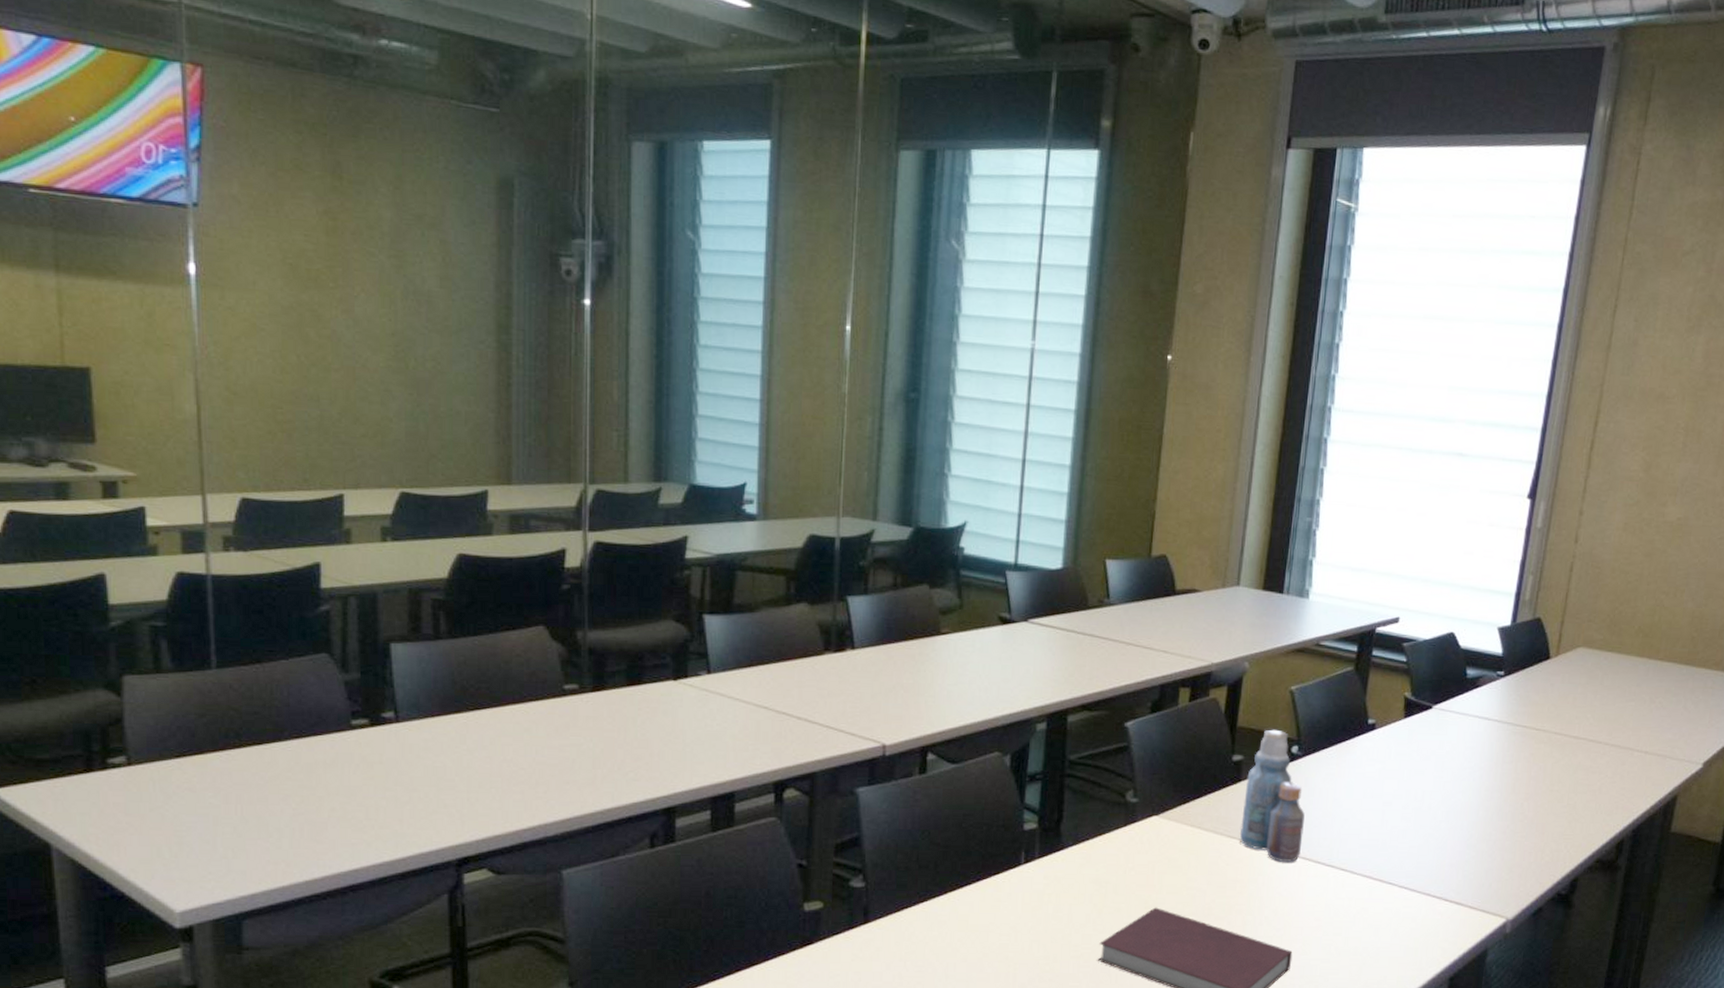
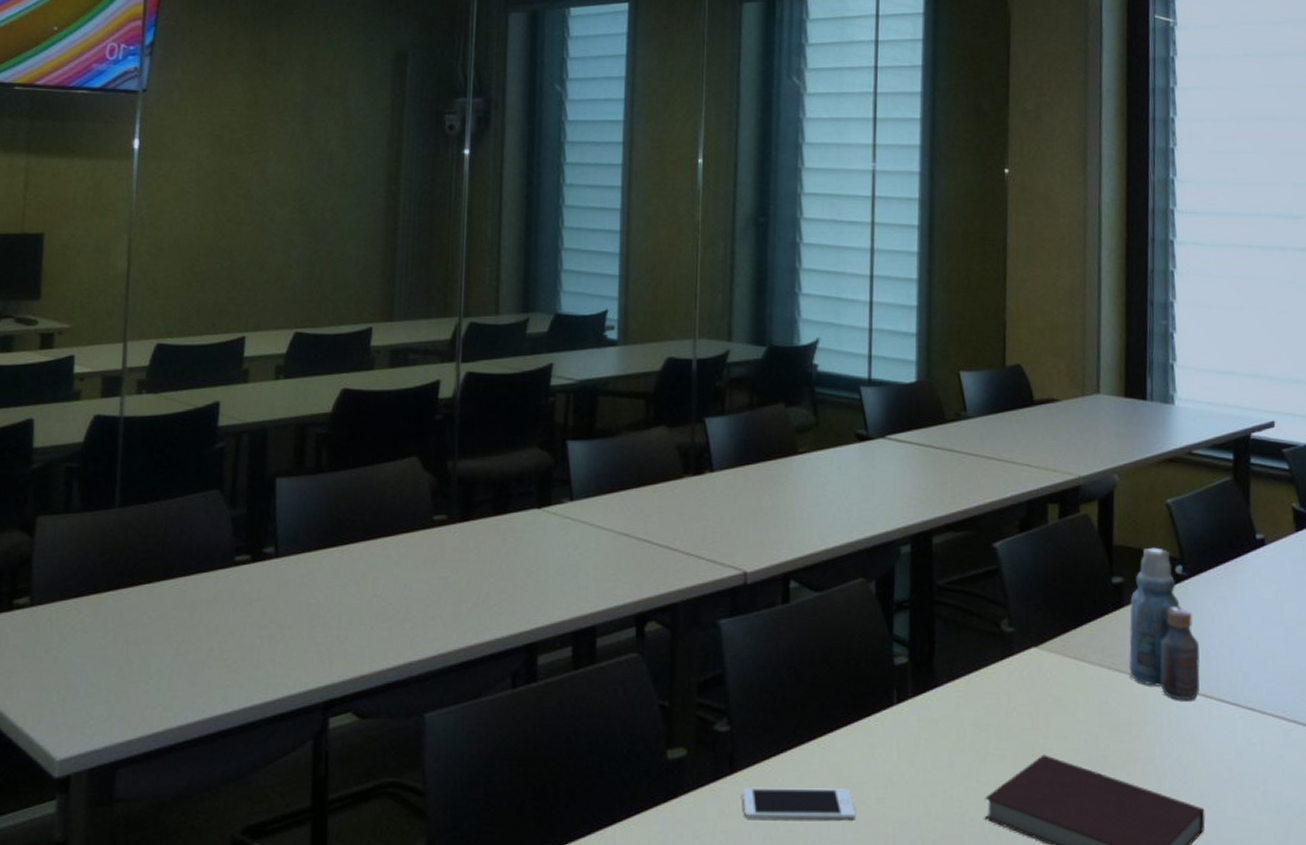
cell phone: none [876,935,980,962] -> present [743,787,855,820]

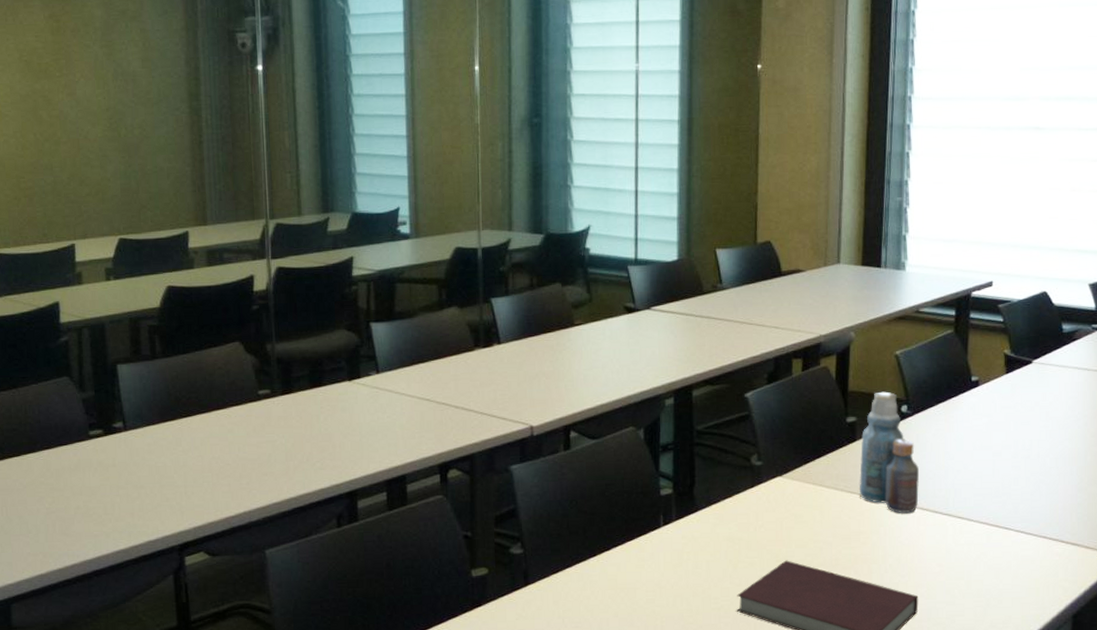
cell phone: present [743,787,855,820] -> none [536,593,630,620]

